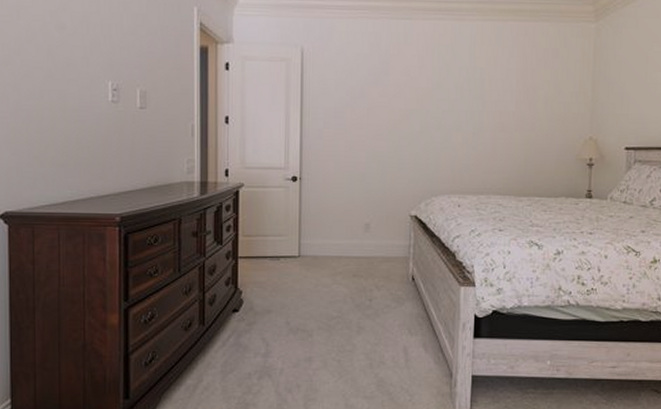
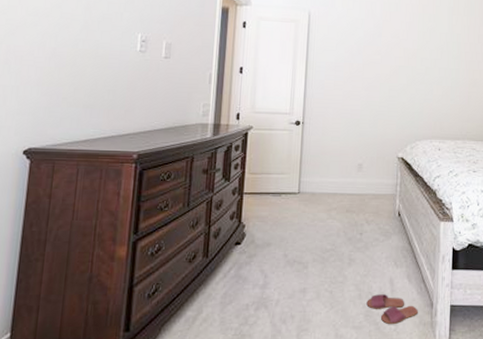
slippers: none [378,364,435,394] -> present [366,294,418,324]

